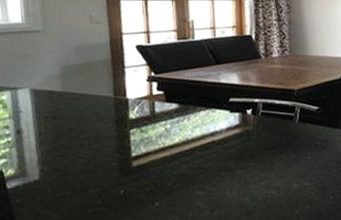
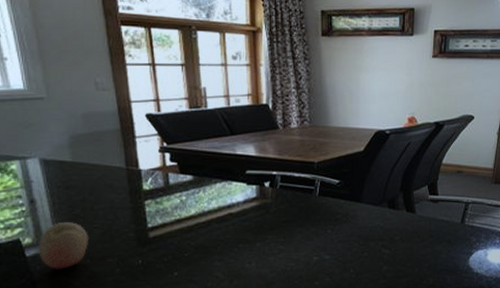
fruit: none [20,152,73,202] -> present [38,222,90,270]

